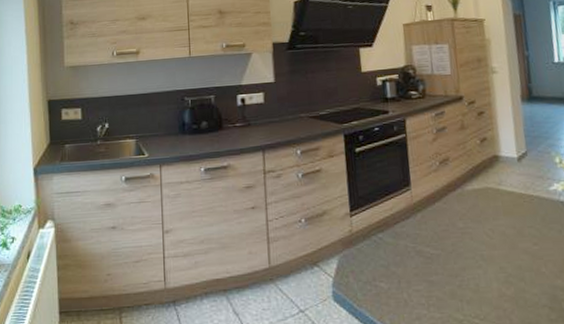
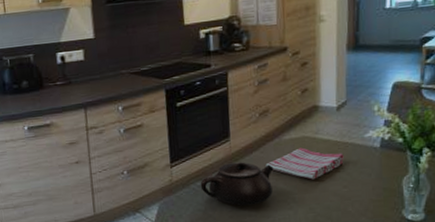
teapot: none [381,213,459,262] -> present [200,162,274,206]
dish towel: none [449,199,531,235] -> present [265,147,344,180]

